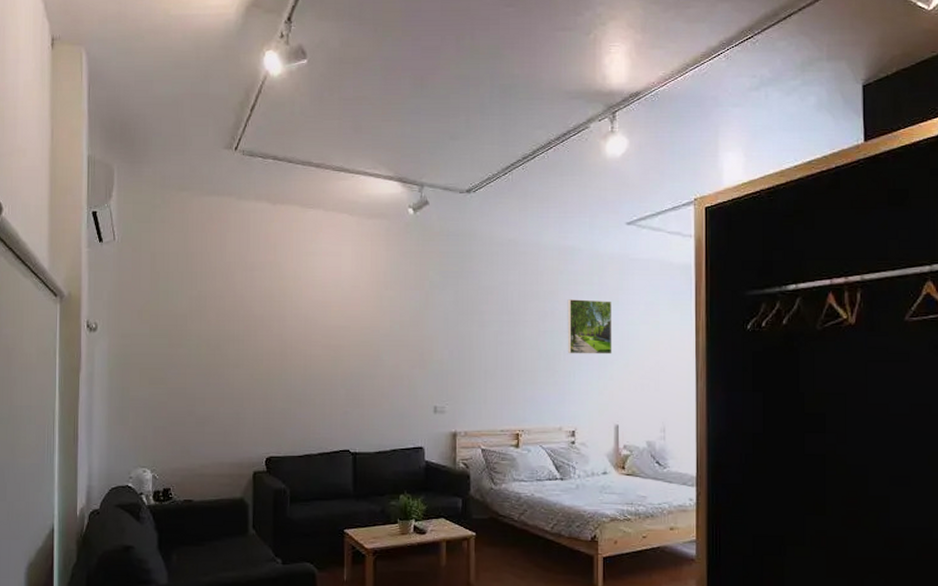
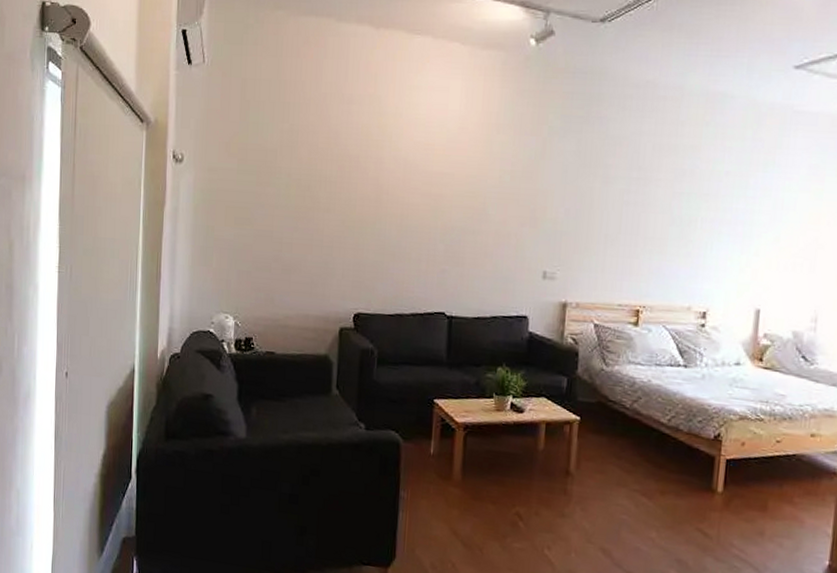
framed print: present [567,299,612,354] -> none [707,156,766,225]

